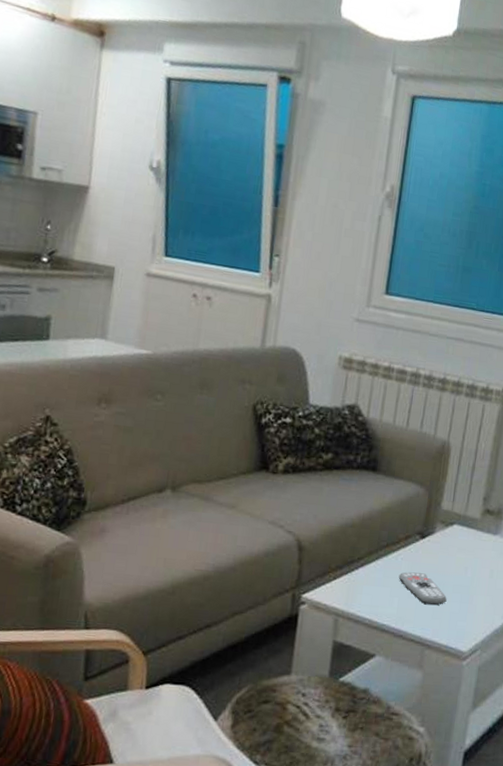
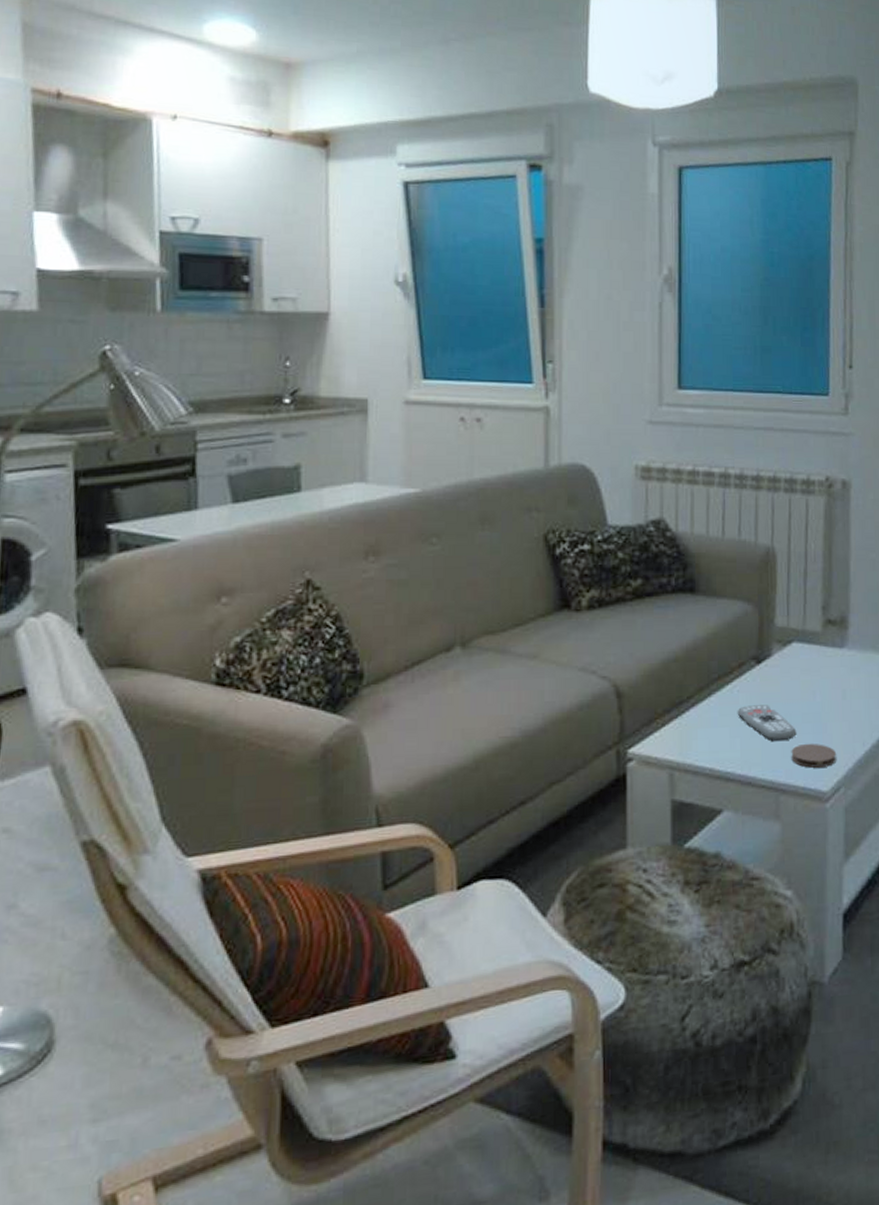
coaster: none [439,609,478,632] -> present [791,743,837,768]

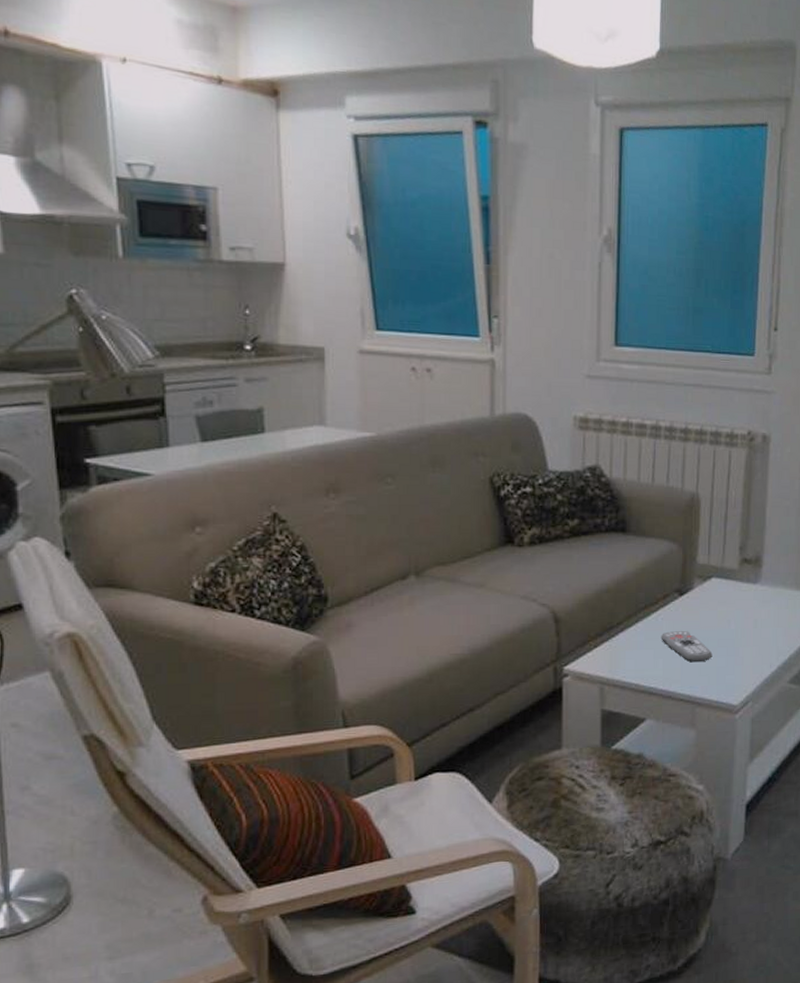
coaster: present [791,743,837,768] -> none [707,664,747,685]

